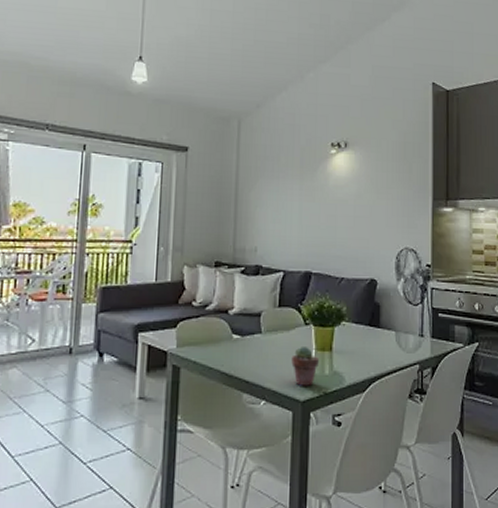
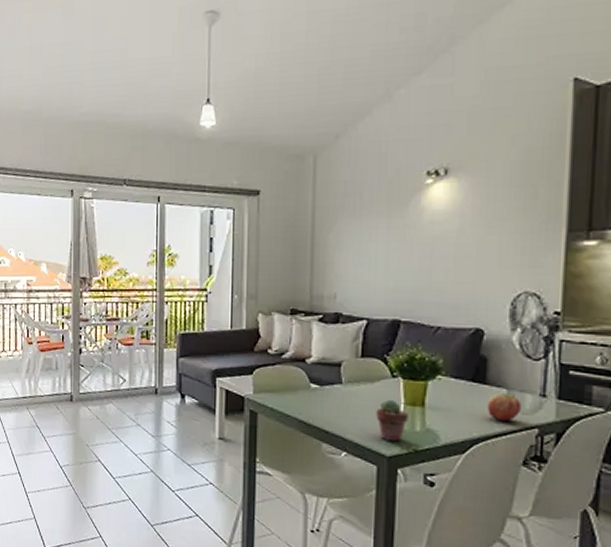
apple: none [380,334,407,361] -> present [486,392,522,422]

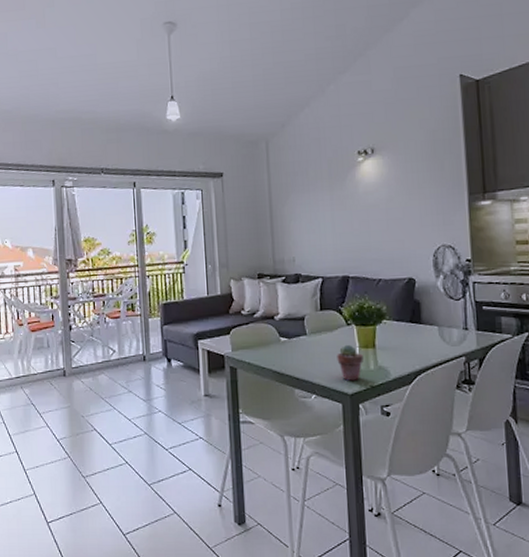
apple: present [486,392,522,422] -> none [424,329,451,354]

